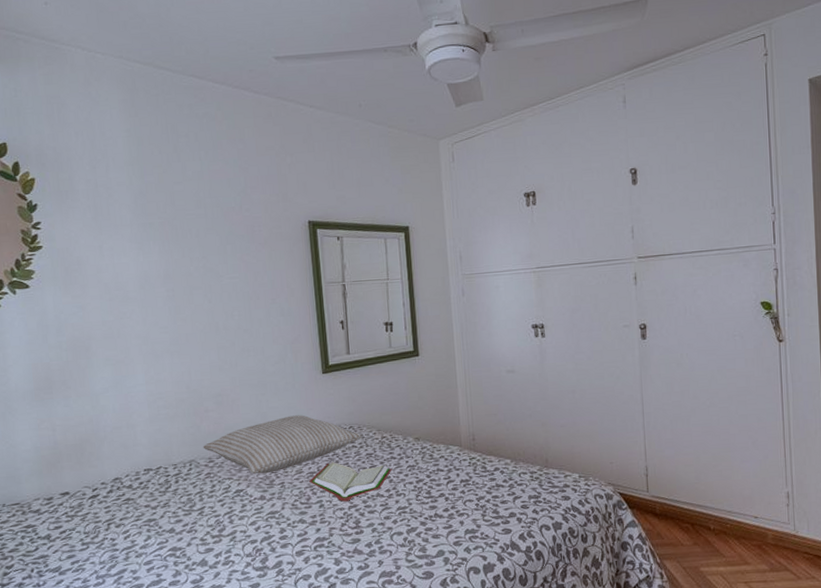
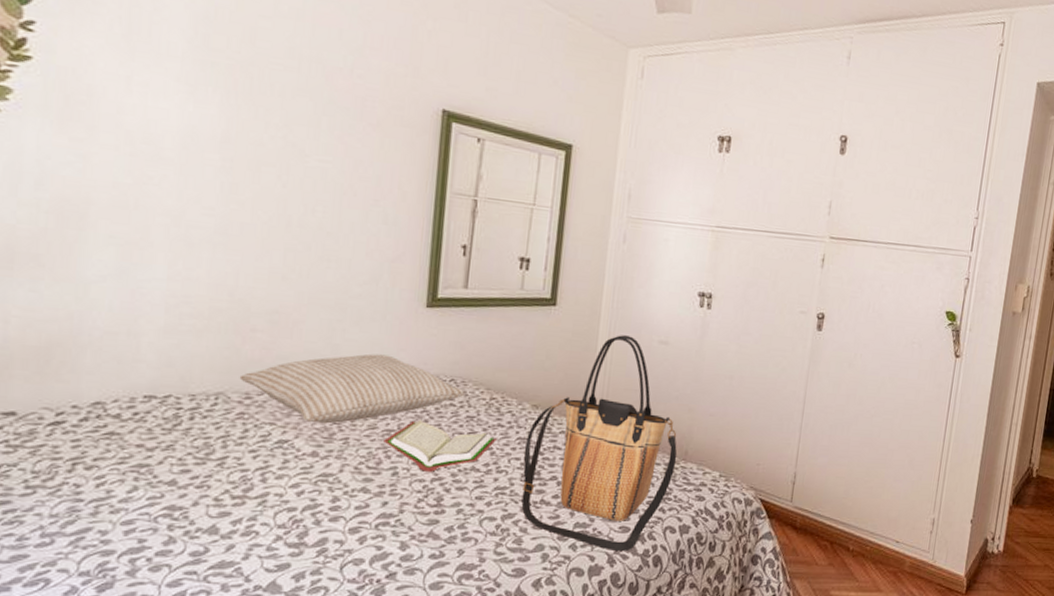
tote bag: none [414,370,540,550] -> present [521,335,677,551]

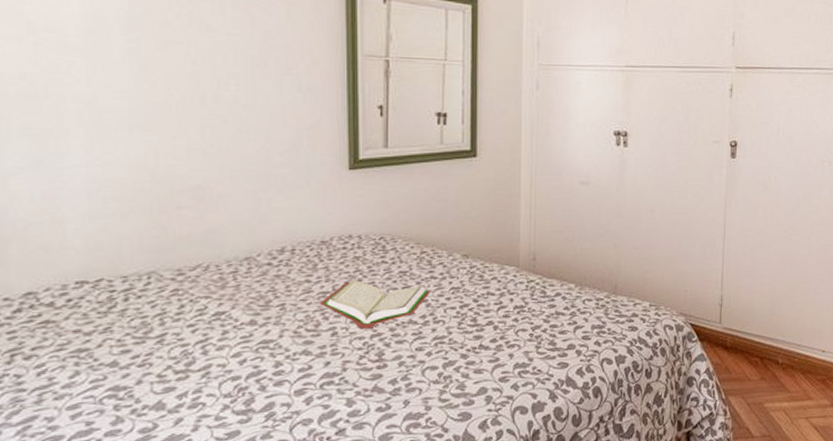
pillow: present [239,354,464,424] -> none [169,219,395,293]
tote bag: present [521,335,677,551] -> none [458,179,607,387]

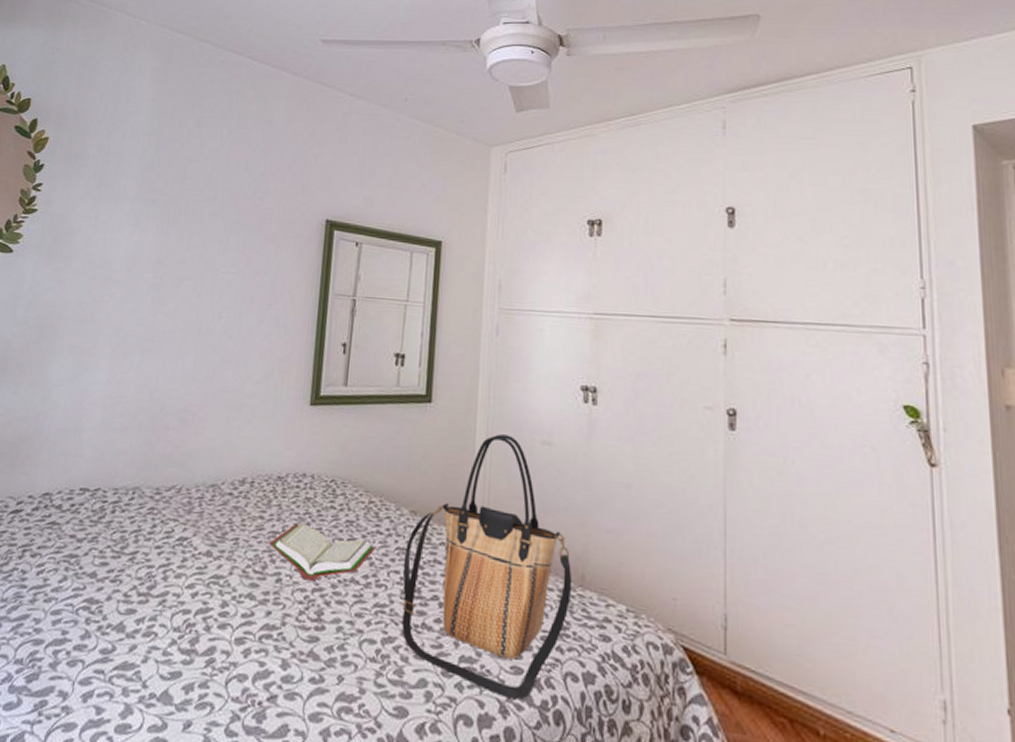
tote bag: none [458,179,607,387] -> present [402,434,573,699]

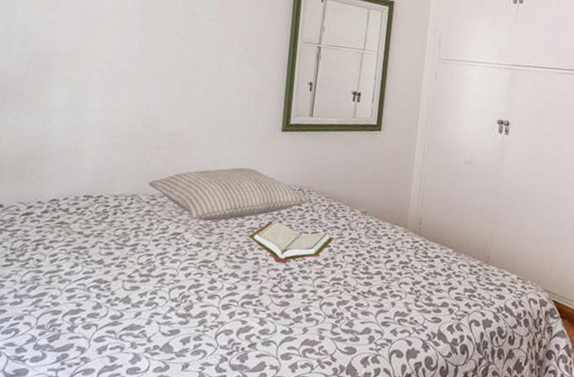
pillow: none [152,452,344,523] -> present [148,167,309,222]
tote bag: present [402,434,573,699] -> none [352,155,481,339]

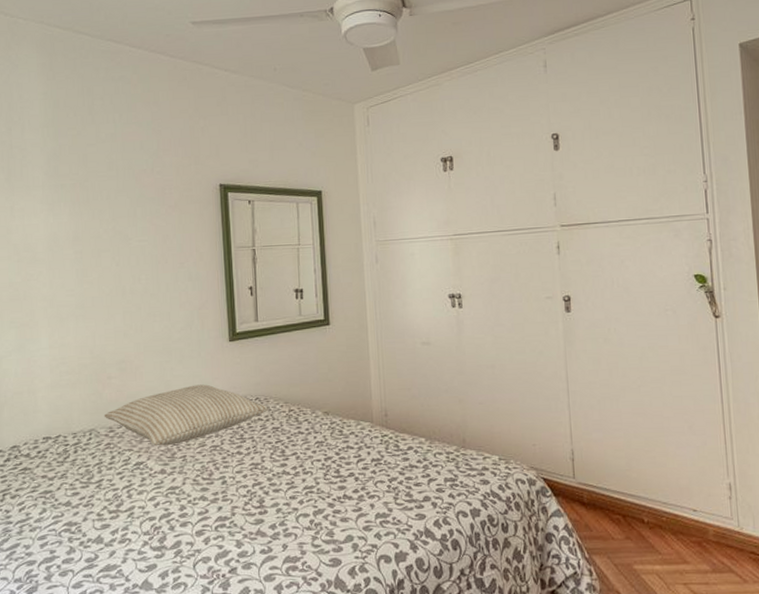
book: present [249,220,335,263] -> none [212,434,300,478]

